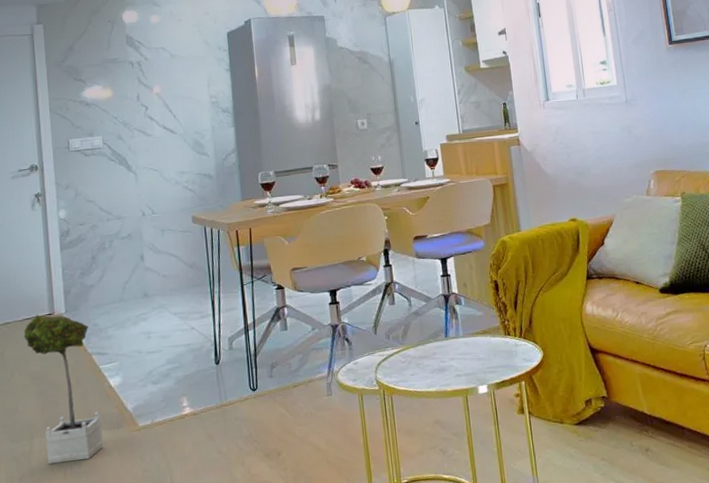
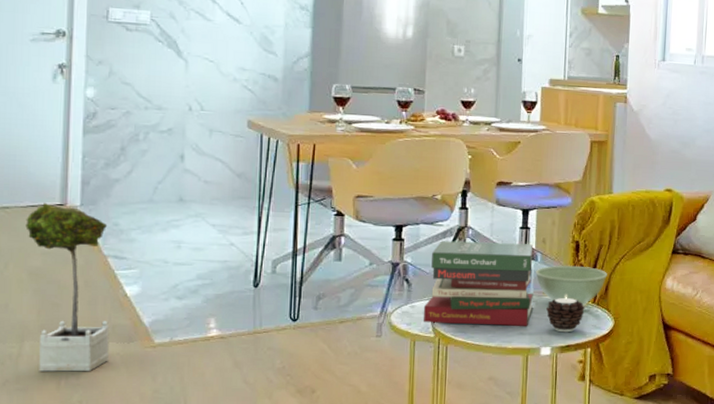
books: none [365,290,465,377] -> present [422,241,534,326]
bowl: none [462,303,529,342] -> present [536,265,607,307]
candle: none [477,333,513,370] -> present [546,295,585,333]

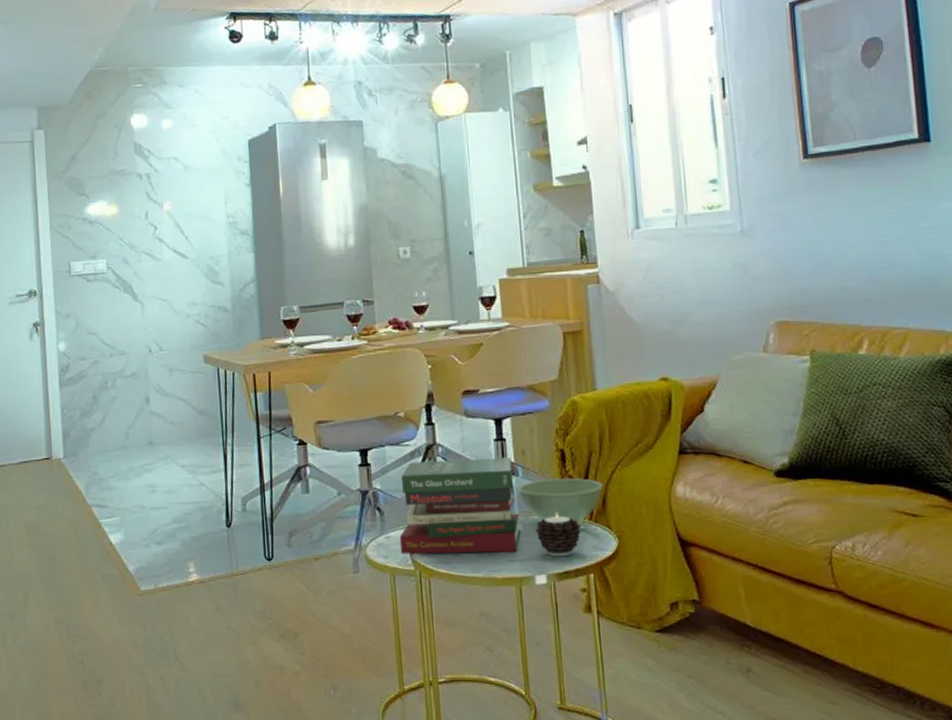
potted tree: present [25,202,110,372] -> none [19,457,103,624]

